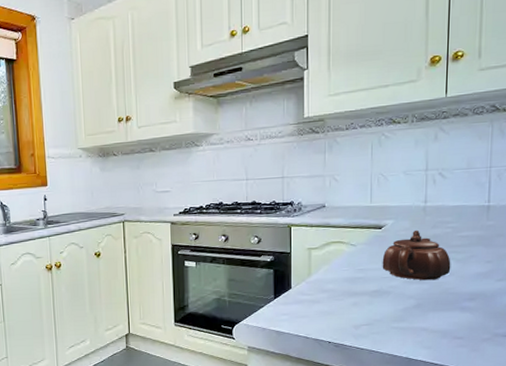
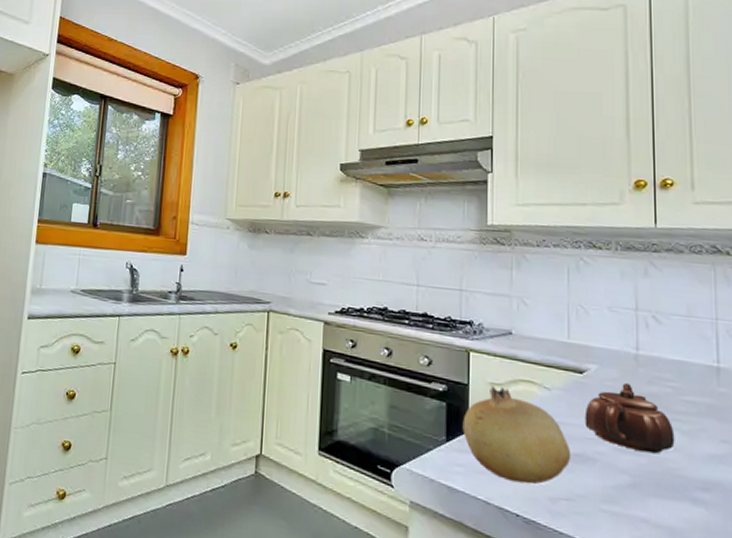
fruit: none [287,250,371,319] -> present [462,385,572,484]

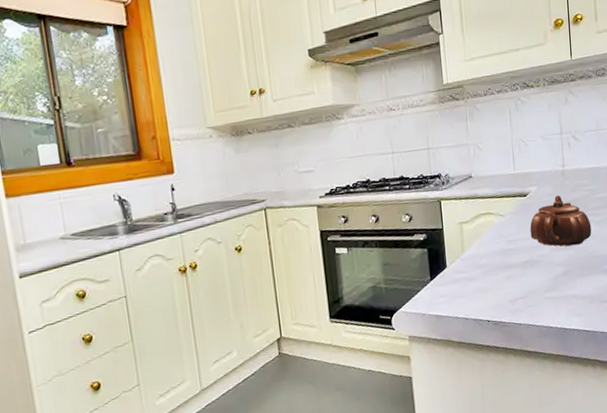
fruit: present [462,385,572,484] -> none [441,223,523,297]

